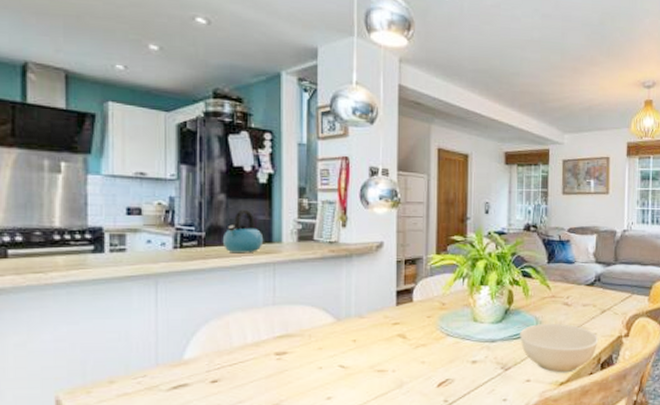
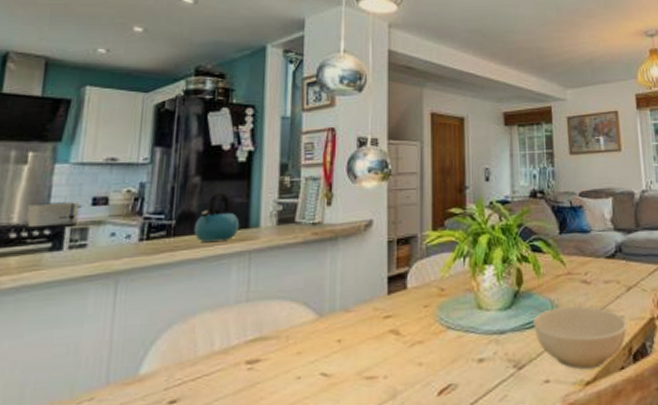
toaster: none [67,210,117,235] -> present [25,202,82,231]

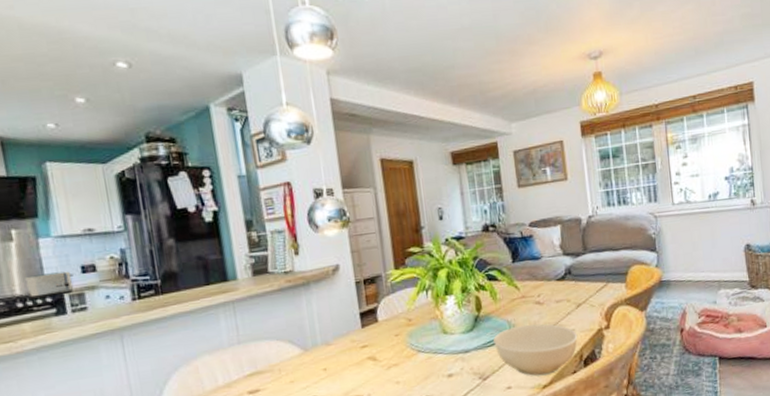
kettle: present [193,192,240,243] -> none [178,251,219,298]

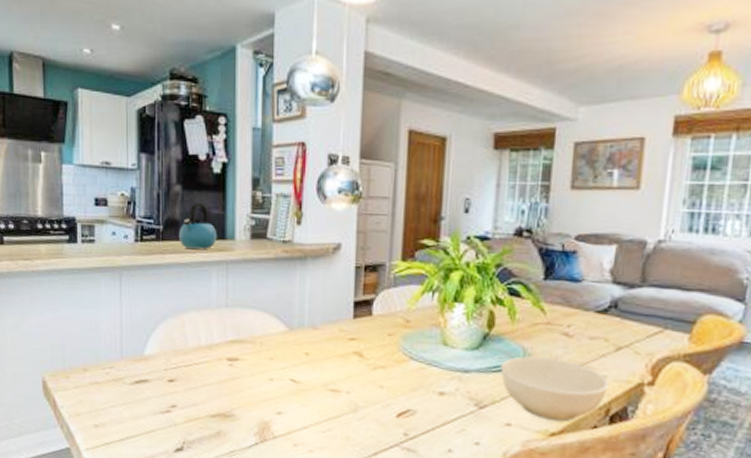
toaster: present [25,271,74,300] -> none [47,199,87,224]
kettle: none [178,251,219,298] -> present [178,202,217,250]

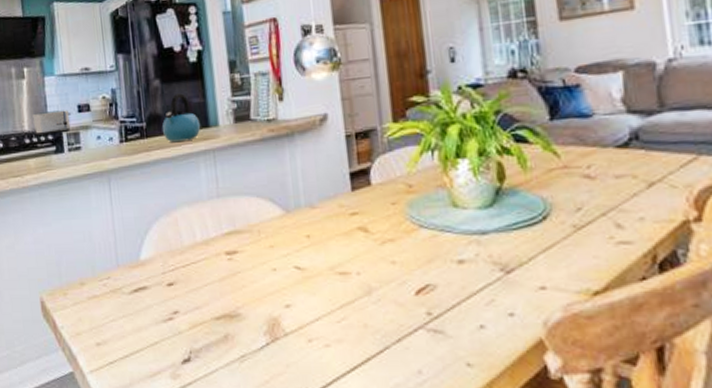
toaster: none [47,199,87,224] -> present [32,110,71,137]
bowl: present [500,356,609,421] -> none [520,205,650,277]

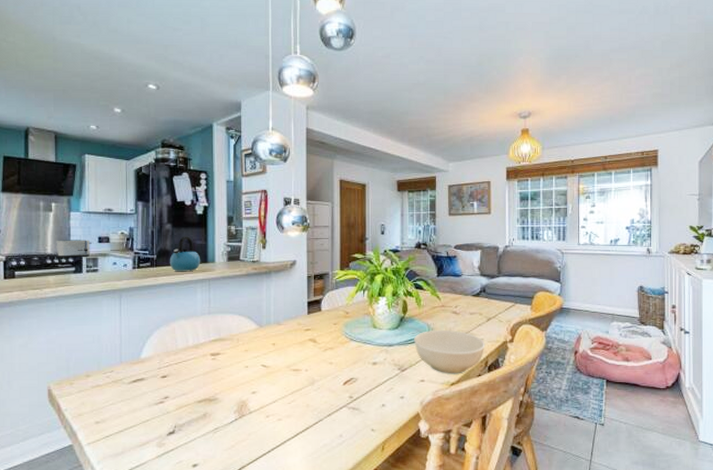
bowl: none [520,205,650,277] -> present [413,329,485,374]

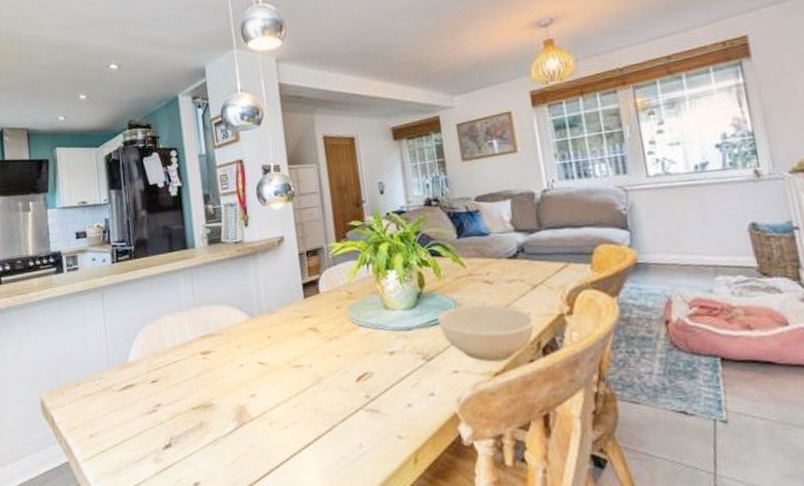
toaster: present [56,240,92,259] -> none [36,236,70,260]
kettle: present [169,236,201,272] -> none [147,221,180,263]

